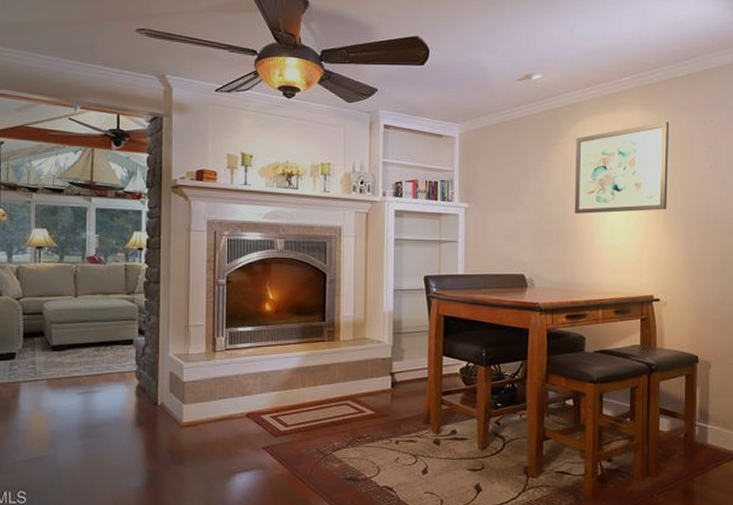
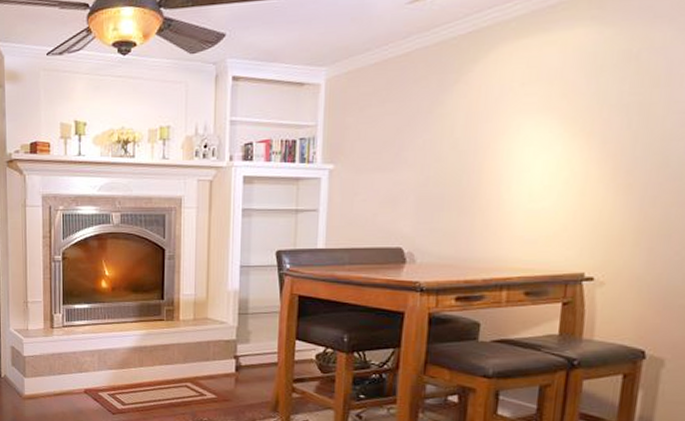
wall art: present [574,122,669,214] -> none [476,38,635,171]

